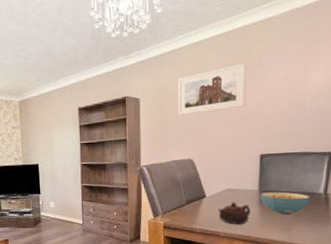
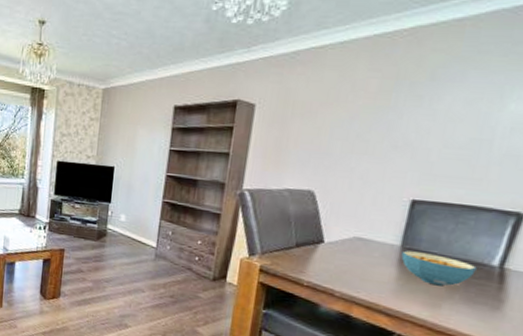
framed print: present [177,63,246,116] -> none [303,75,413,134]
teapot: present [218,202,251,225] -> none [337,255,385,287]

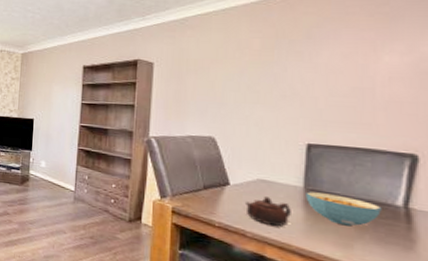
teapot: none [337,255,385,287] -> present [245,197,291,227]

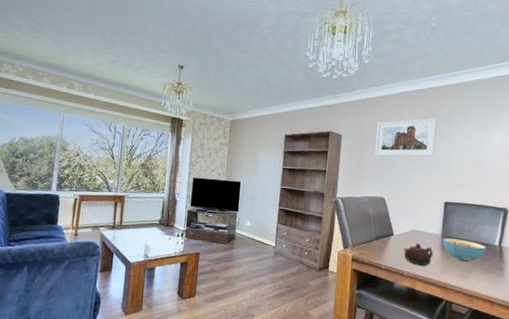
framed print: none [199,35,290,87] -> present [374,118,437,157]

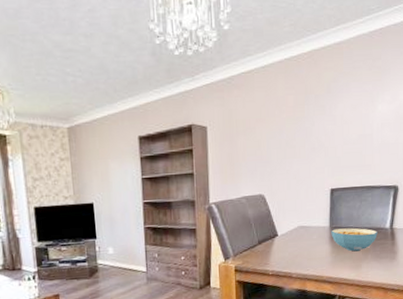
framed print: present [374,118,437,157] -> none [246,90,316,147]
teapot: present [403,243,433,266] -> none [290,240,322,264]

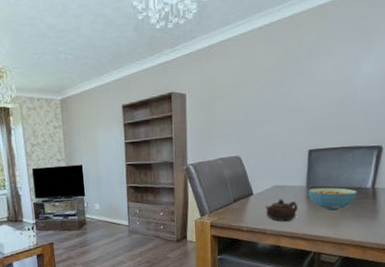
teapot: none [290,240,322,264] -> present [266,199,298,222]

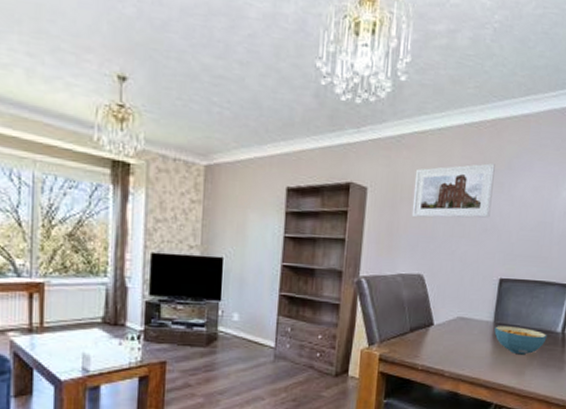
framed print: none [225,54,296,112] -> present [411,163,495,218]
teapot: present [266,199,298,222] -> none [445,334,482,363]

